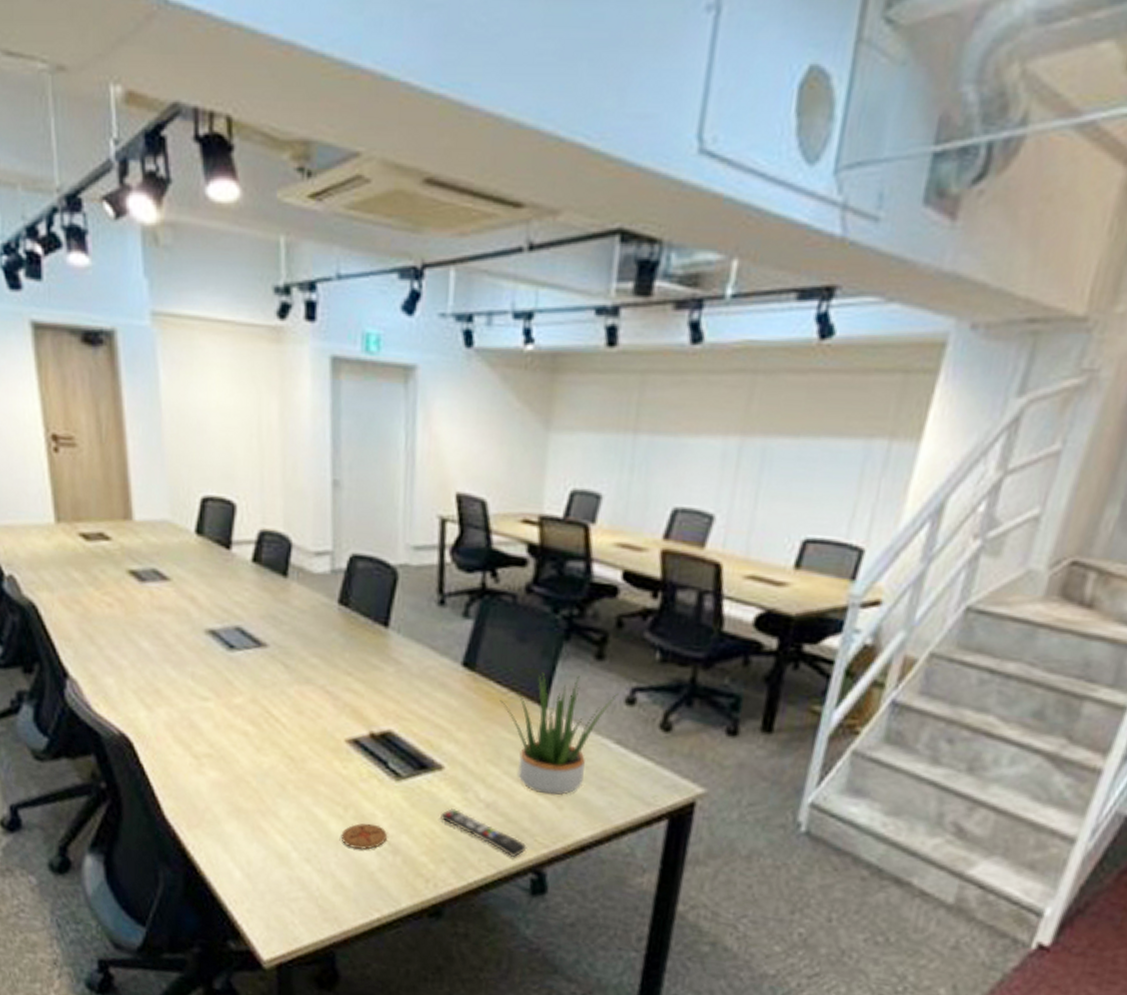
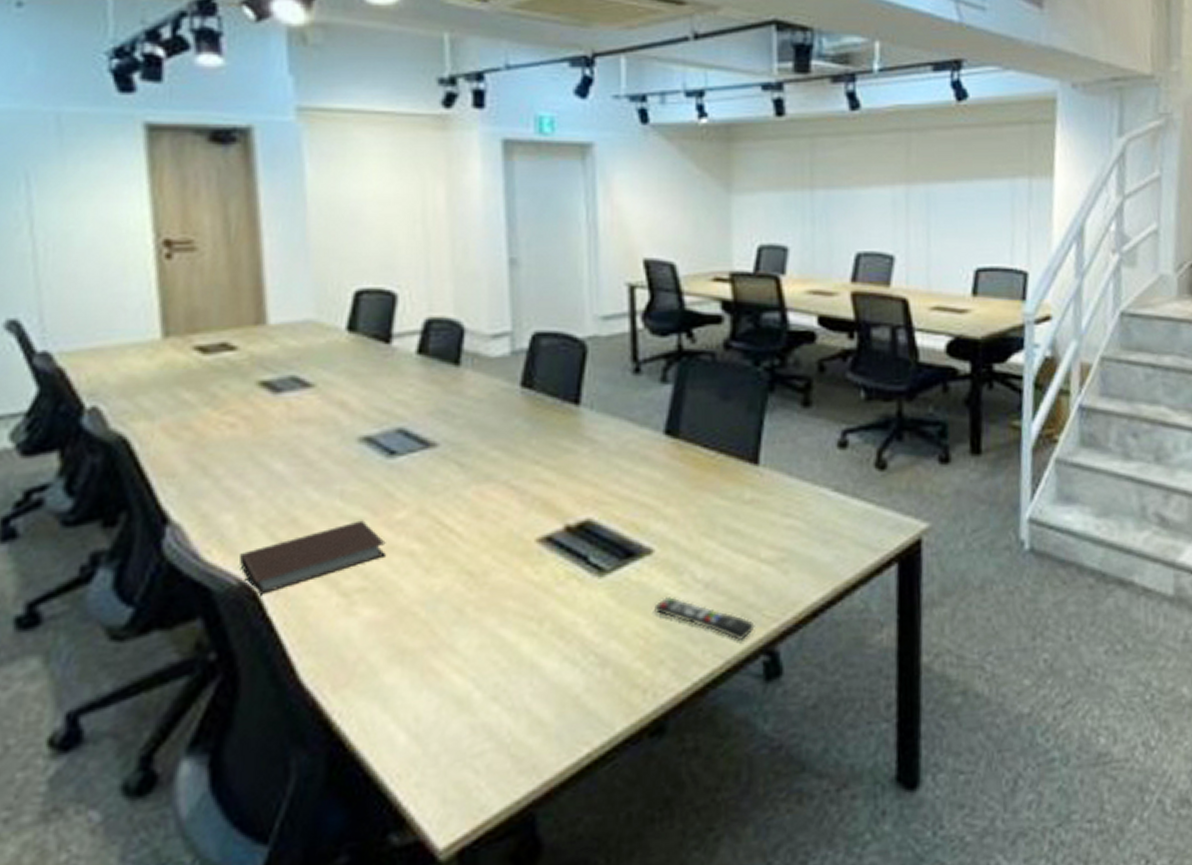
notebook: none [119,699,226,746] -> present [240,520,386,595]
coaster: present [341,823,387,850] -> none [536,634,592,670]
potted plant: present [500,672,619,795] -> none [708,426,830,561]

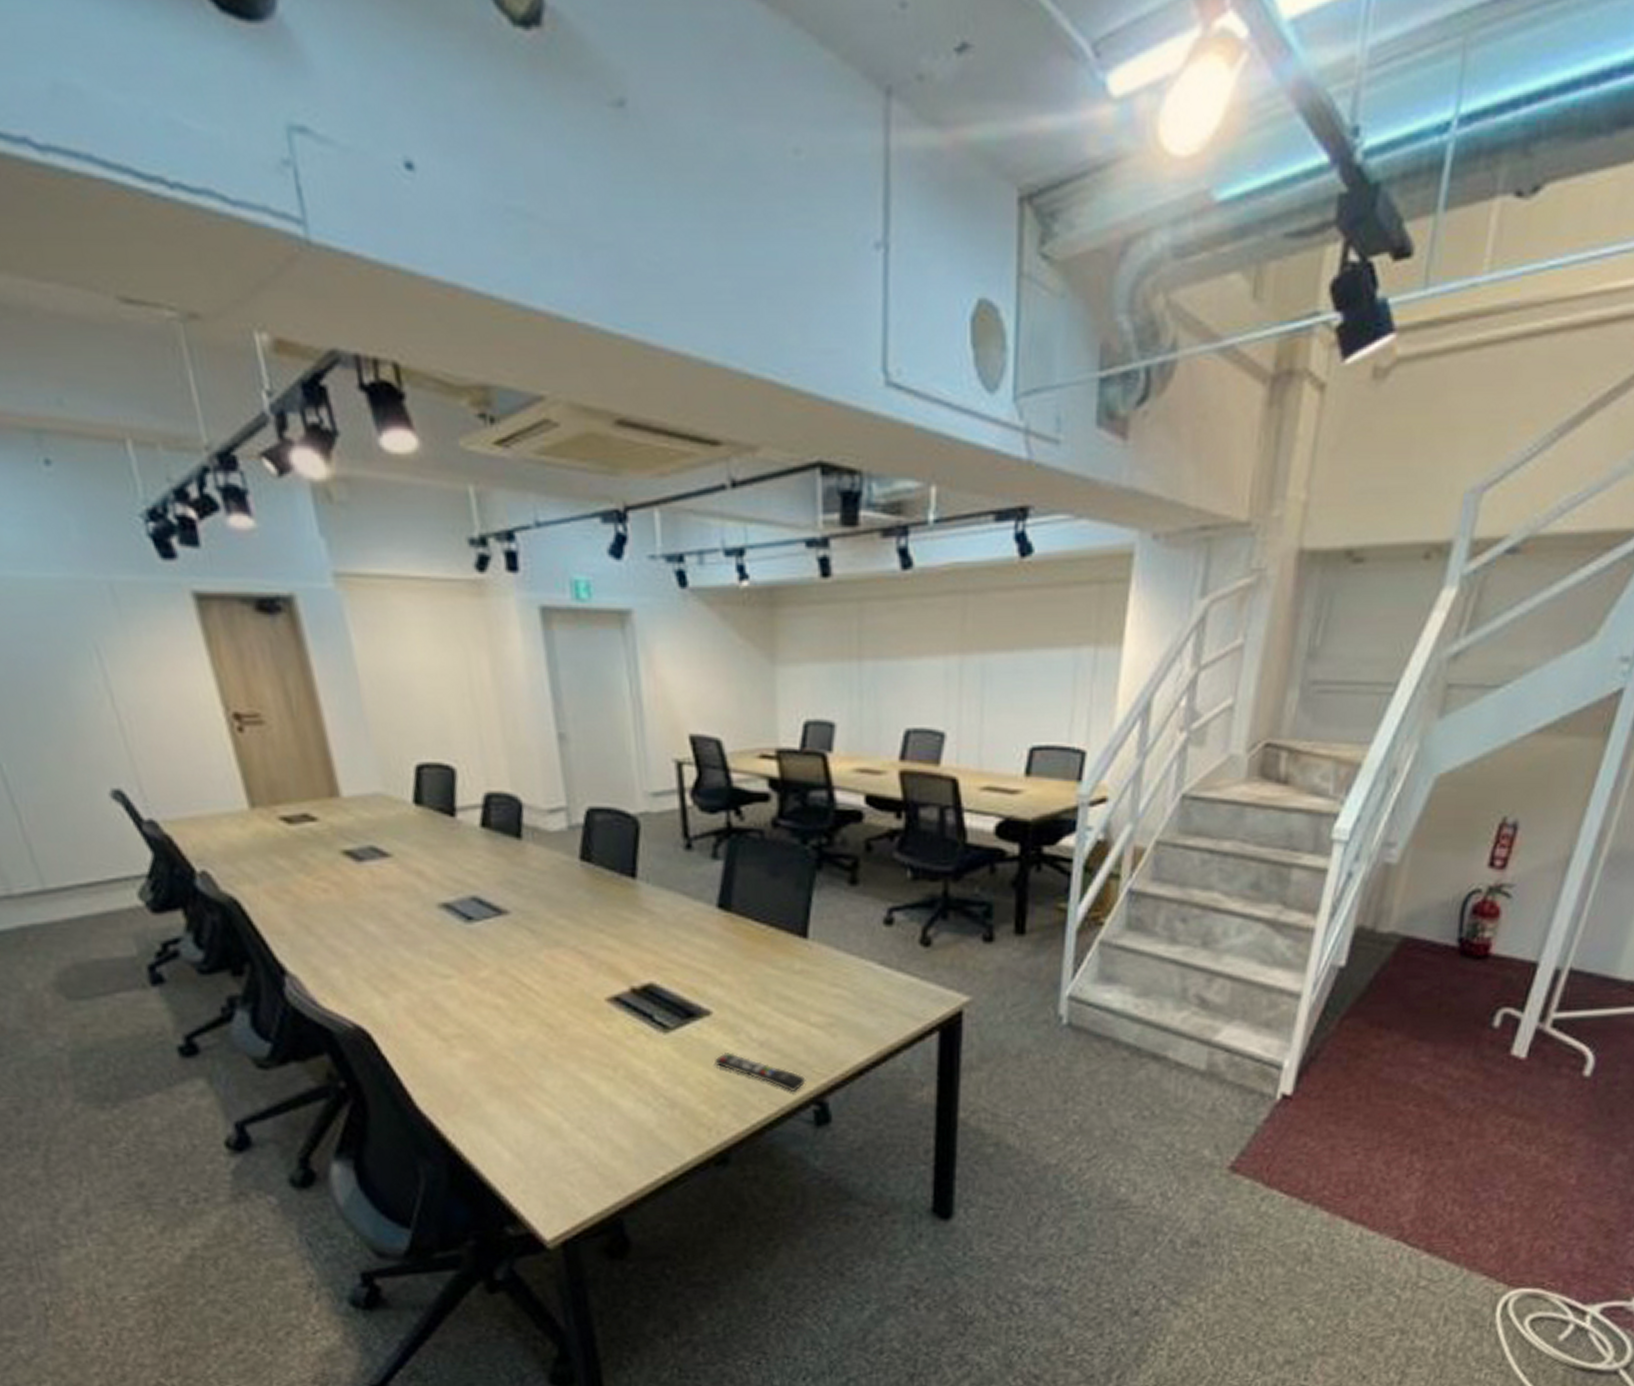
notebook: present [240,520,386,595] -> none [351,977,475,1037]

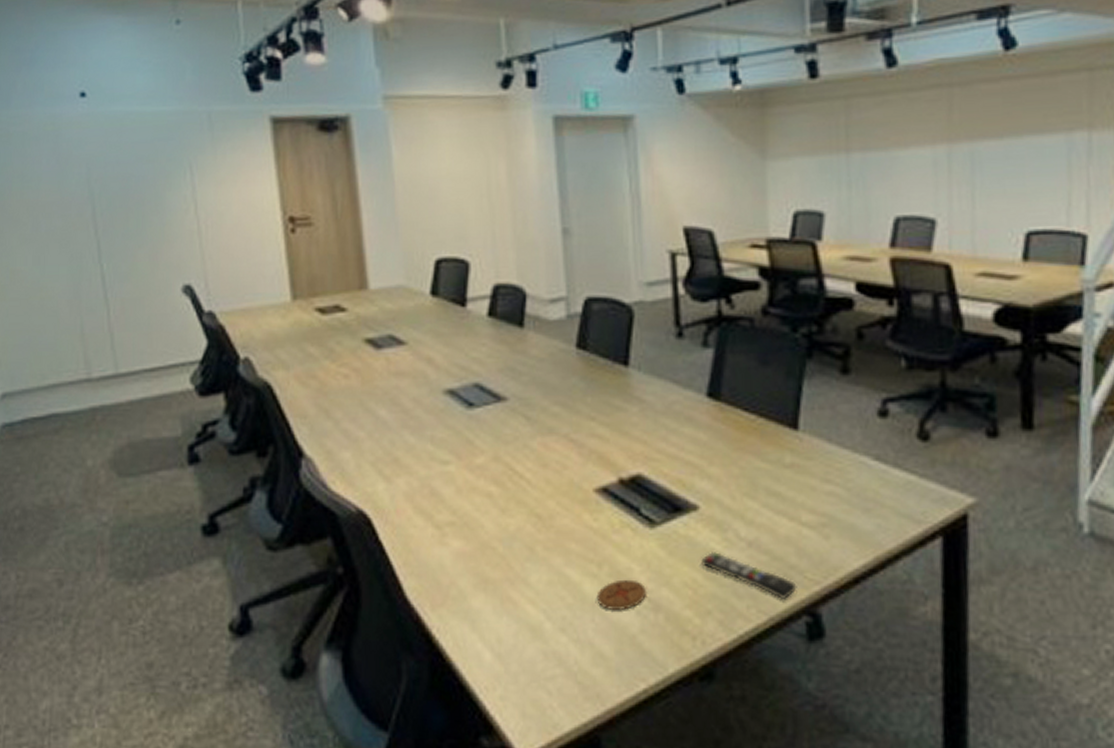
coaster: none [613,1080,662,1109] -> present [596,579,646,610]

